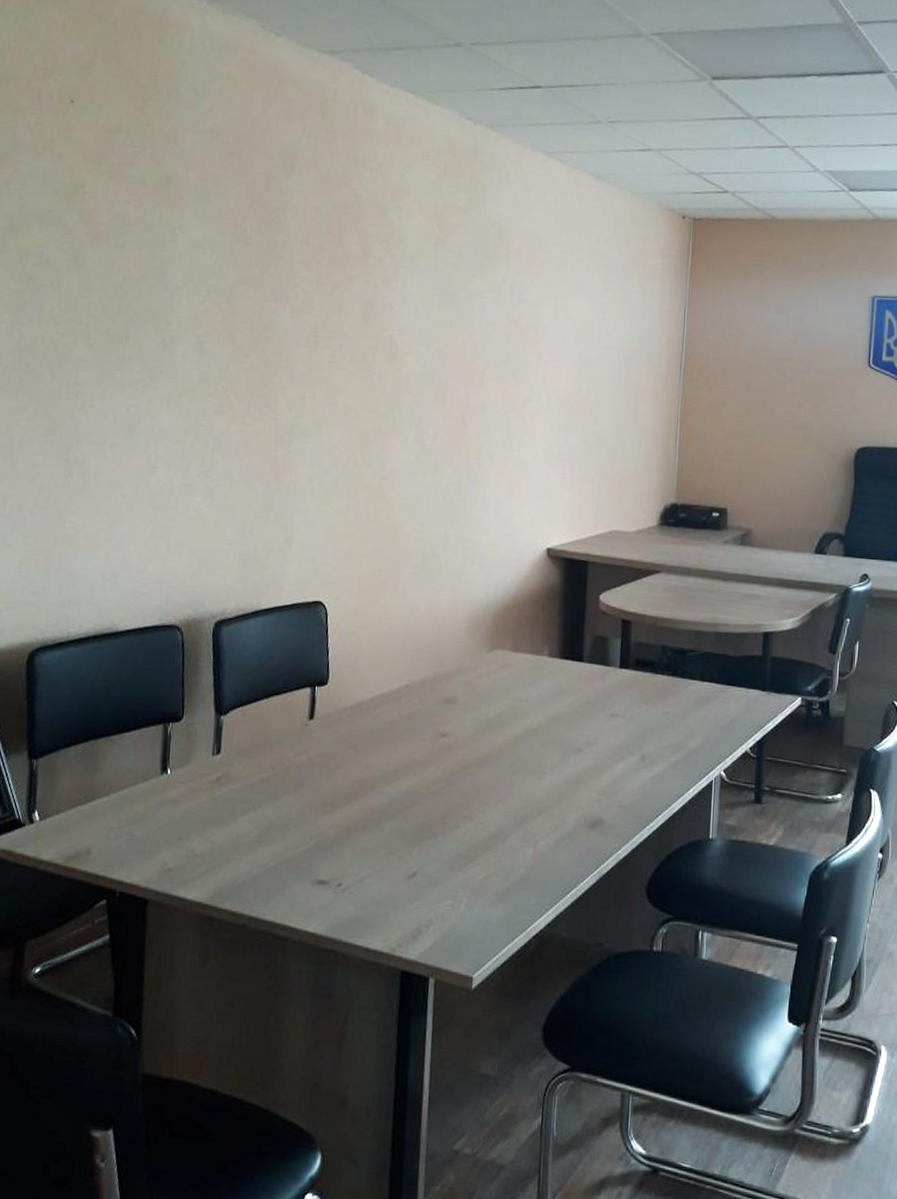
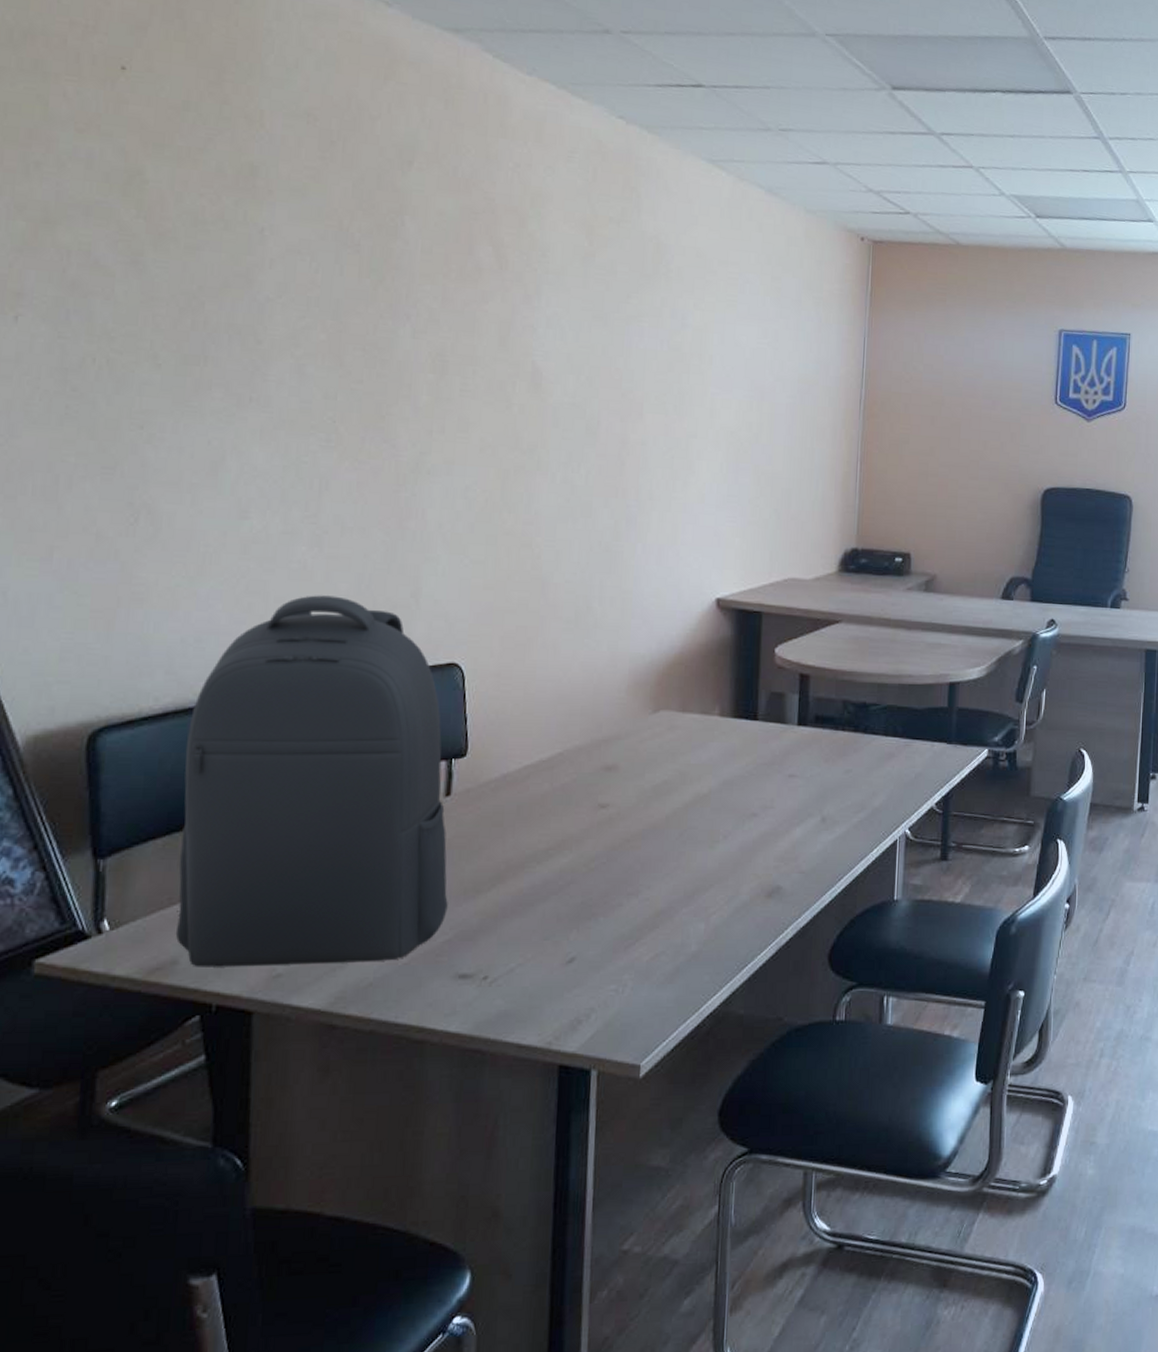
backpack: none [89,539,310,864] -> present [175,595,448,967]

